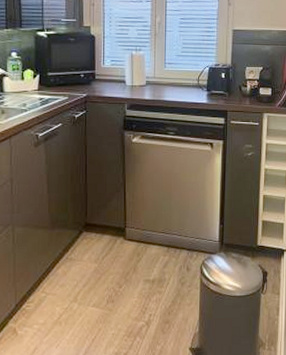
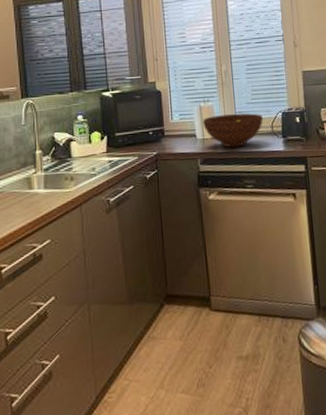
fruit bowl: none [133,64,190,96] -> present [203,113,263,148]

